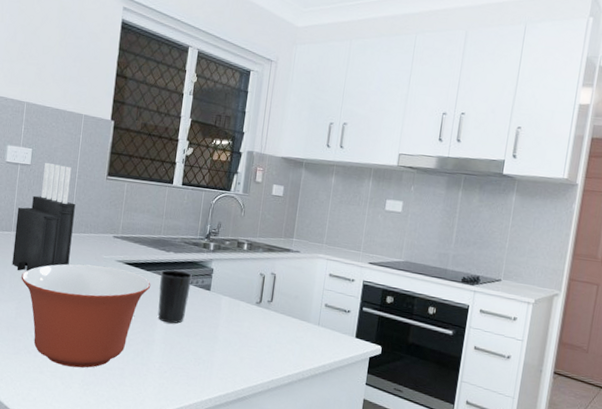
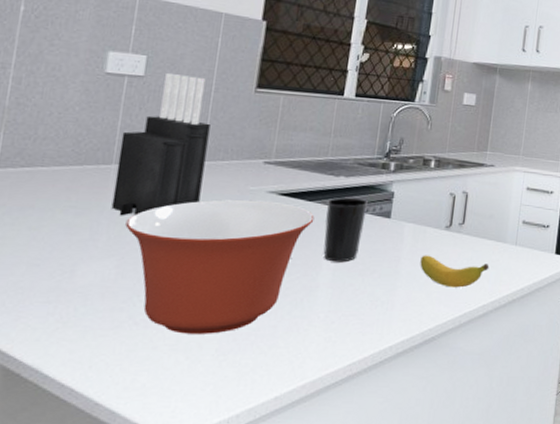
banana: none [234,325,295,358] -> present [420,255,490,288]

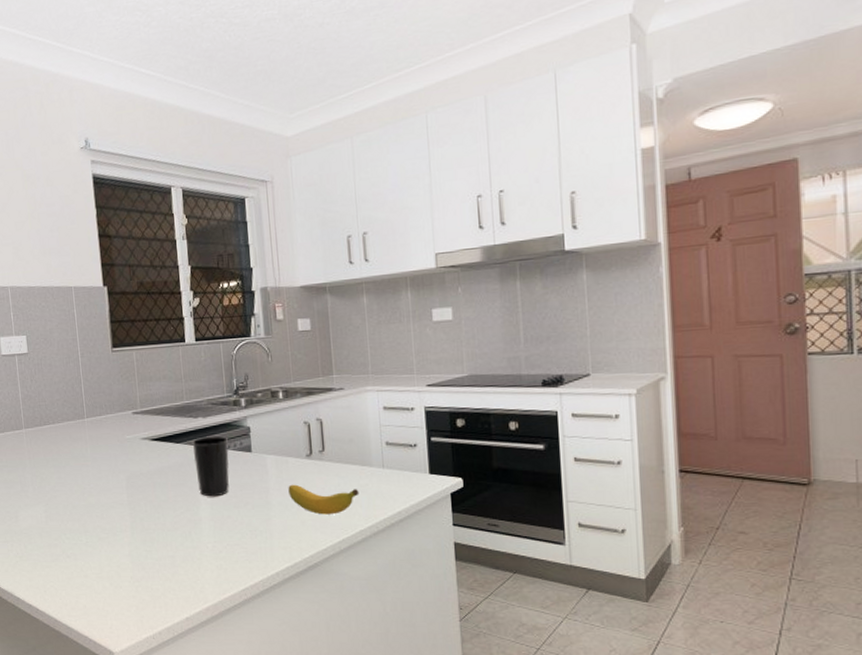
knife block: present [111,73,210,216] -> none [24,346,91,470]
mixing bowl: present [125,199,315,334] -> none [43,447,185,564]

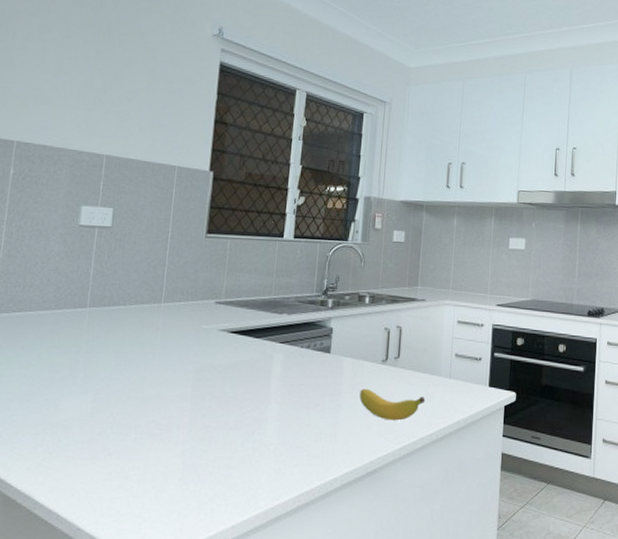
cup: present [192,436,229,497] -> none [270,333,309,396]

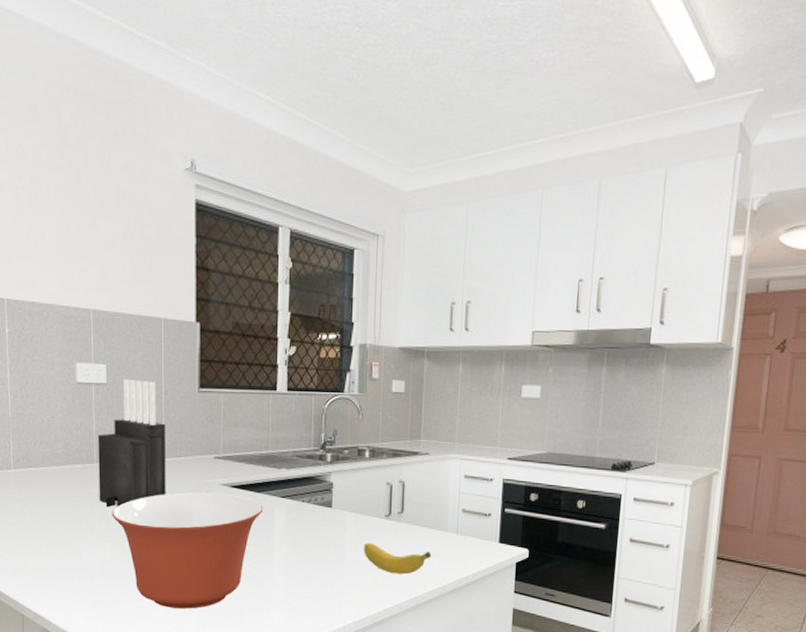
knife block: none [87,224,168,355] -> present [98,380,166,508]
mixing bowl: none [99,337,262,465] -> present [112,492,263,609]

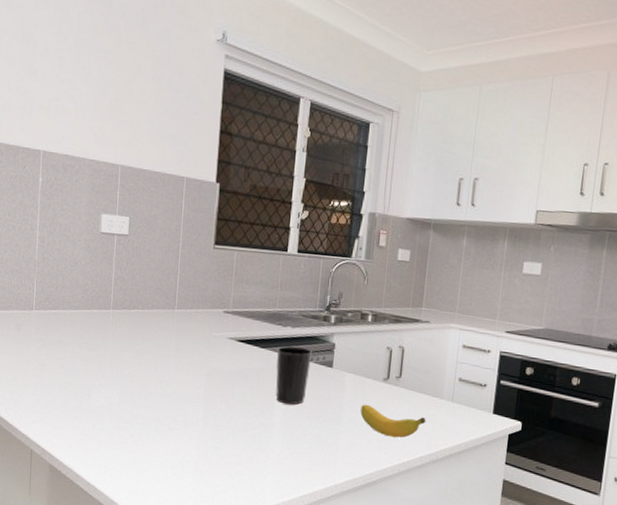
knife block: present [98,380,166,508] -> none [112,232,180,353]
mixing bowl: present [112,492,263,609] -> none [123,343,267,457]
cup: none [273,488,309,549] -> present [275,346,312,405]

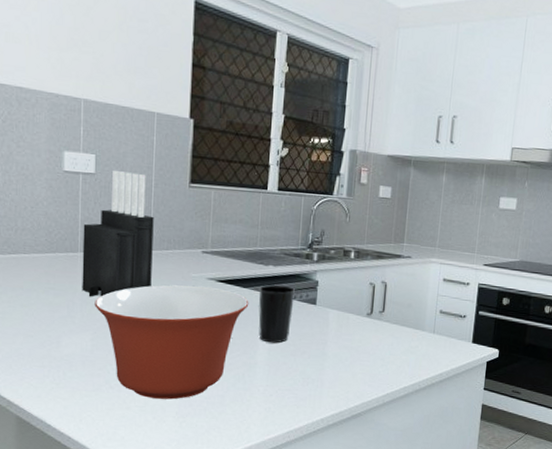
knife block: none [112,232,180,353] -> present [82,171,154,297]
mixing bowl: none [123,343,267,457] -> present [94,284,249,400]
banana: present [360,404,426,438] -> none [345,339,409,371]

